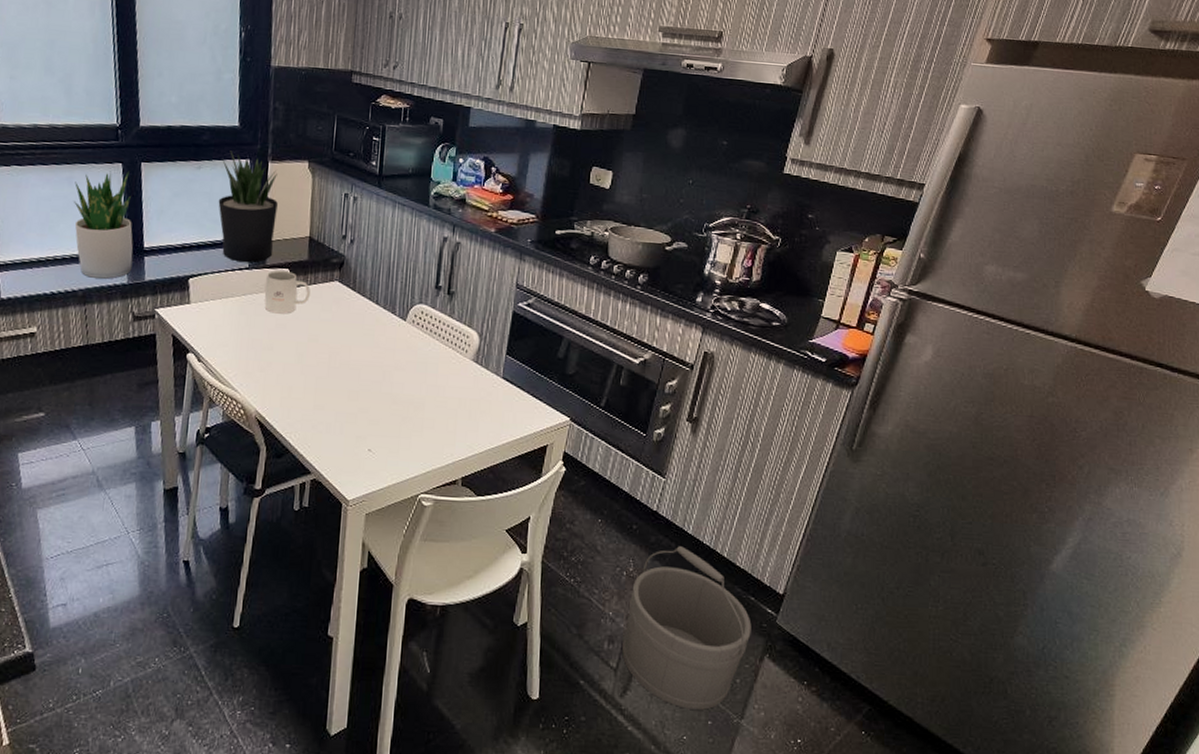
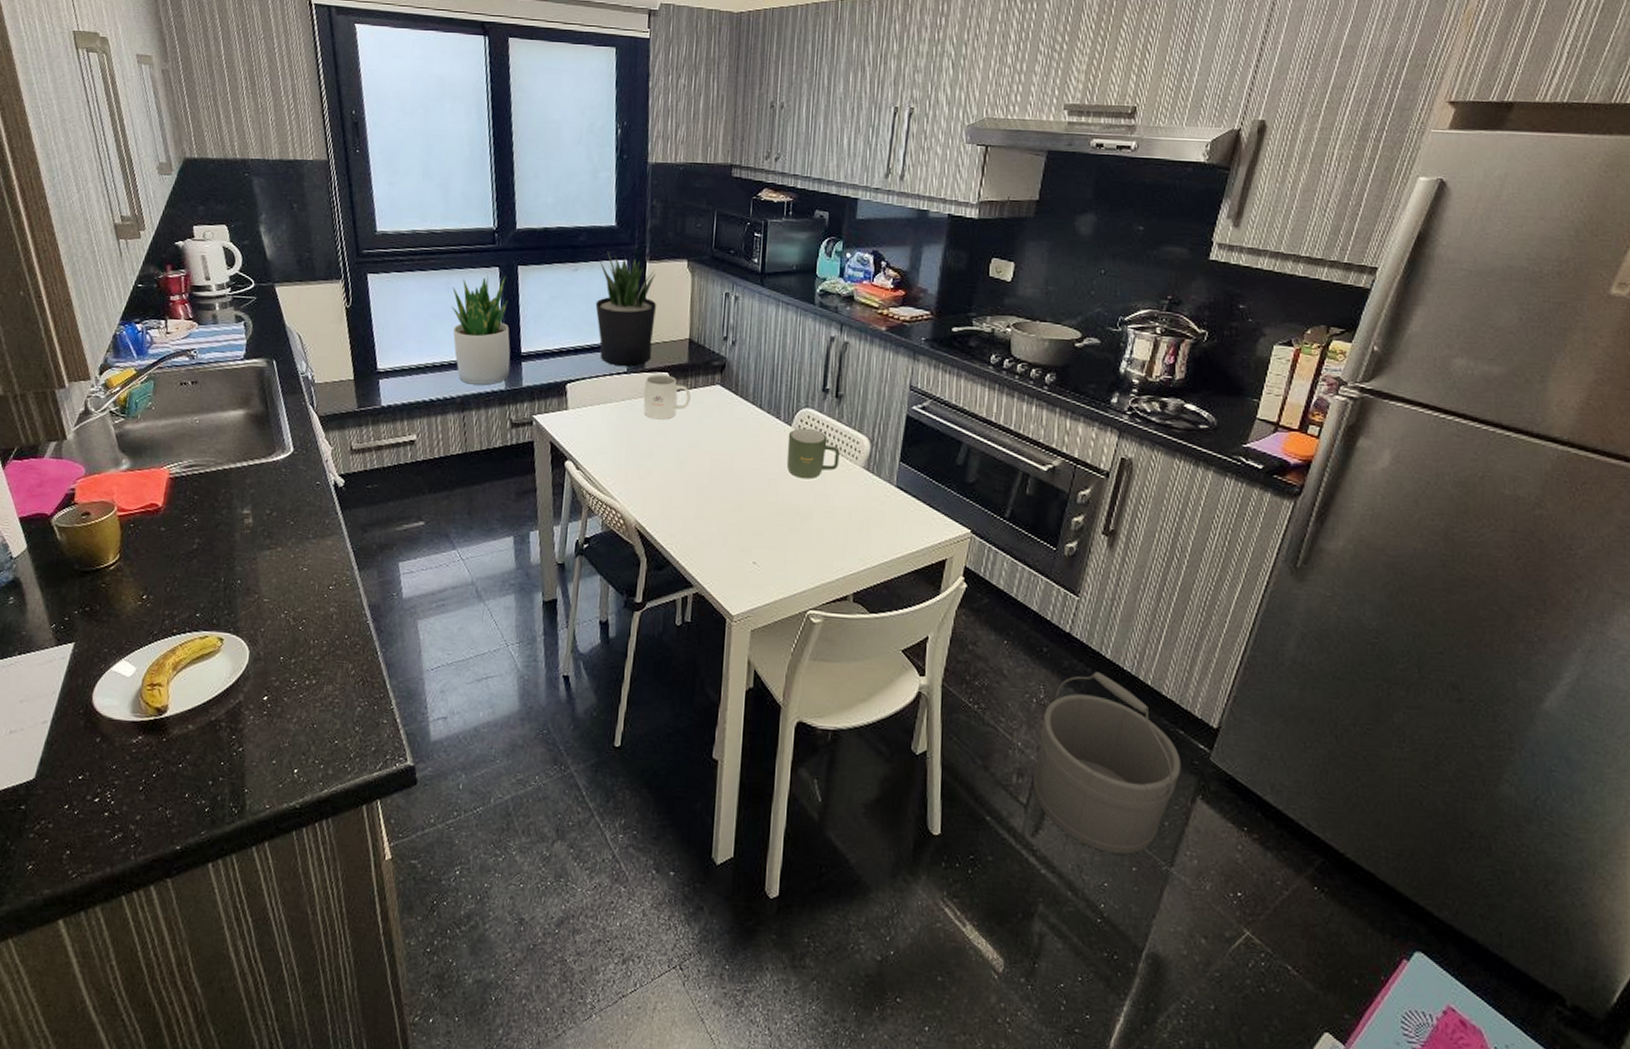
mug: none [401,323,451,373] -> present [786,428,840,481]

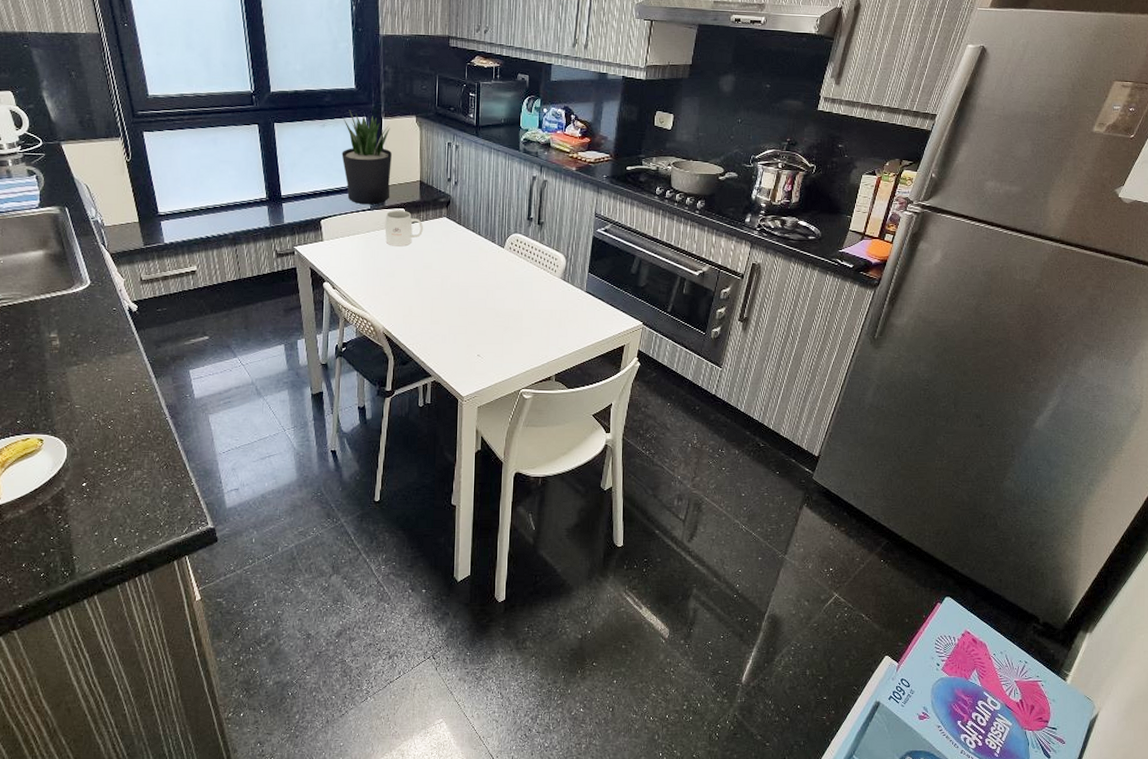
planter: present [452,276,511,385] -> none [219,132,273,223]
mug: present [786,428,840,481] -> none [501,249,542,290]
bucket: present [1033,672,1181,855] -> none [689,422,793,549]

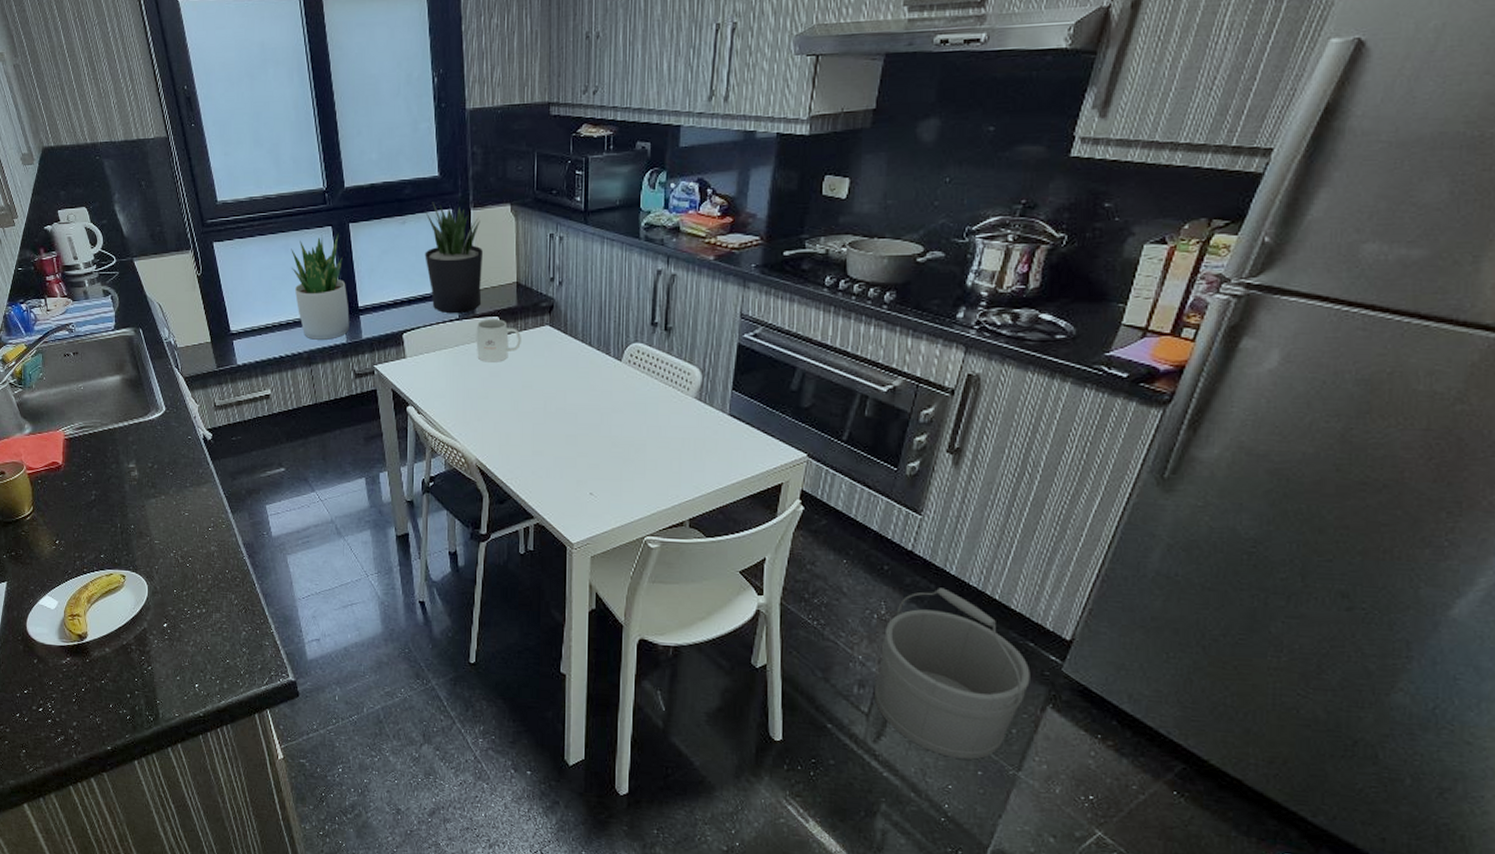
planter: none [219,132,273,223] -> present [291,234,349,340]
bucket: none [689,422,793,549] -> present [875,588,1030,760]

